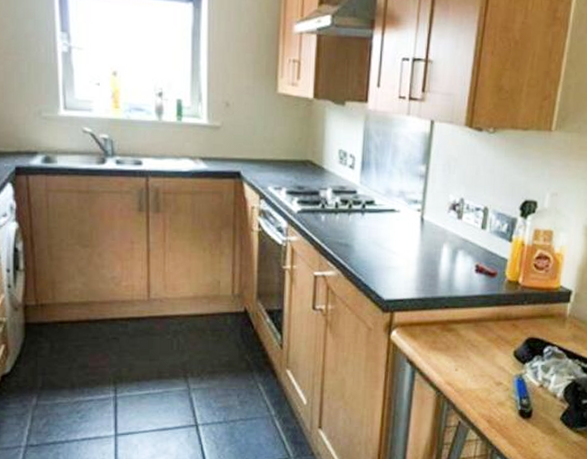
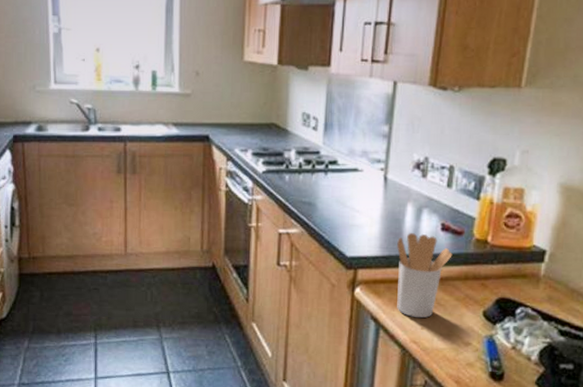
utensil holder: none [432,275,486,360] -> present [397,233,453,319]

